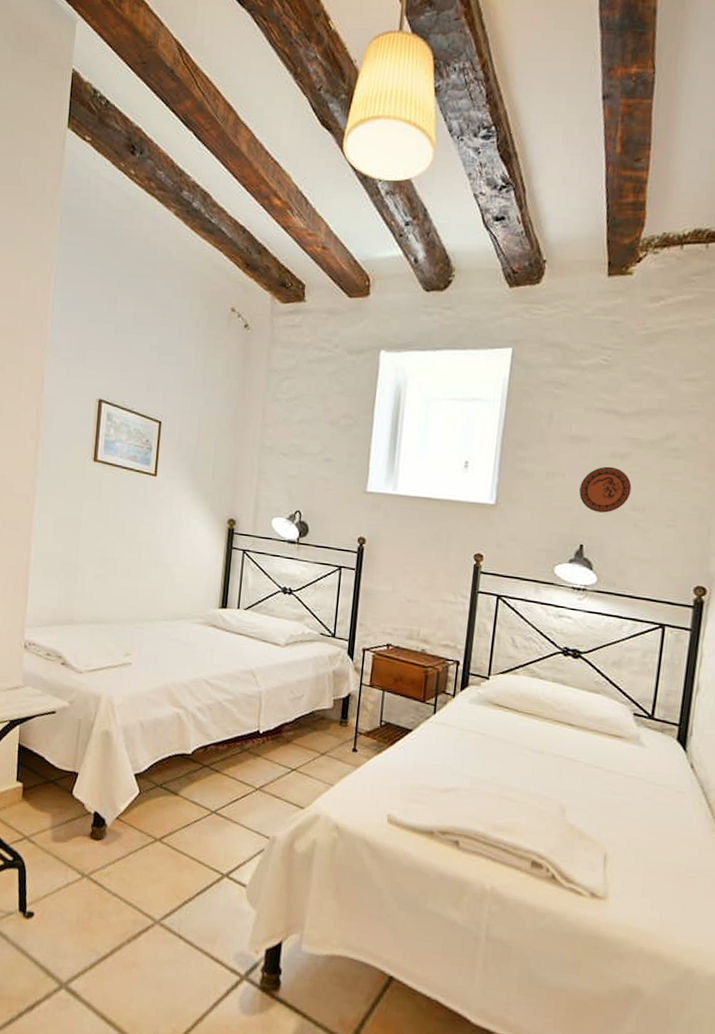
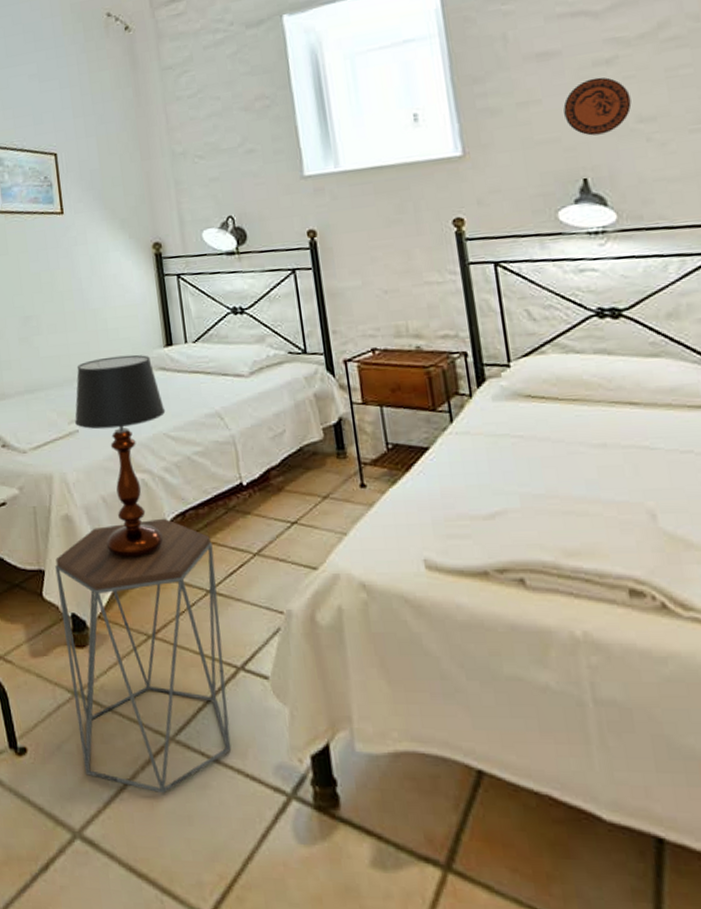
side table: none [80,745,224,963] -> present [55,518,231,794]
table lamp: none [129,606,209,776] -> present [74,354,166,558]

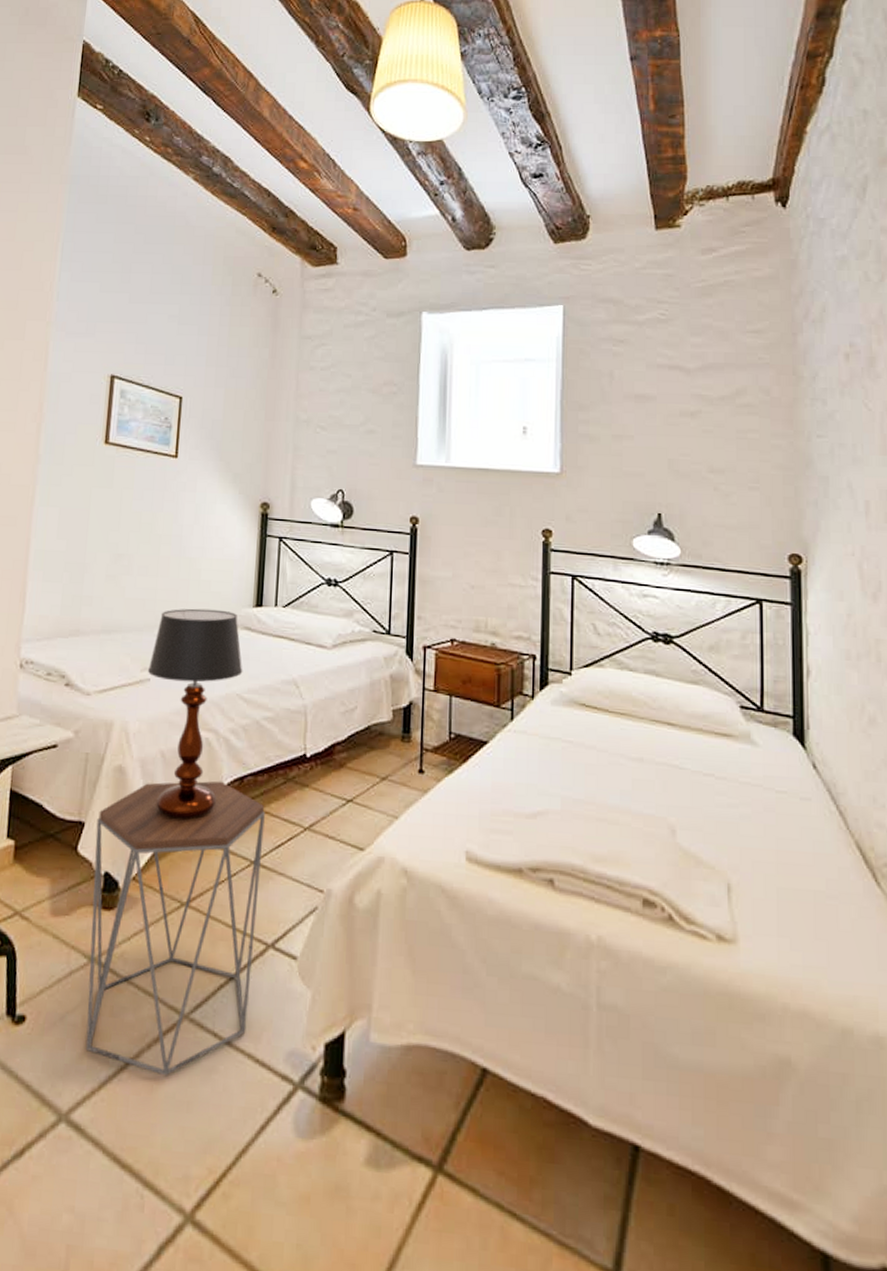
decorative plate: present [563,77,632,136] -> none [651,426,706,477]

